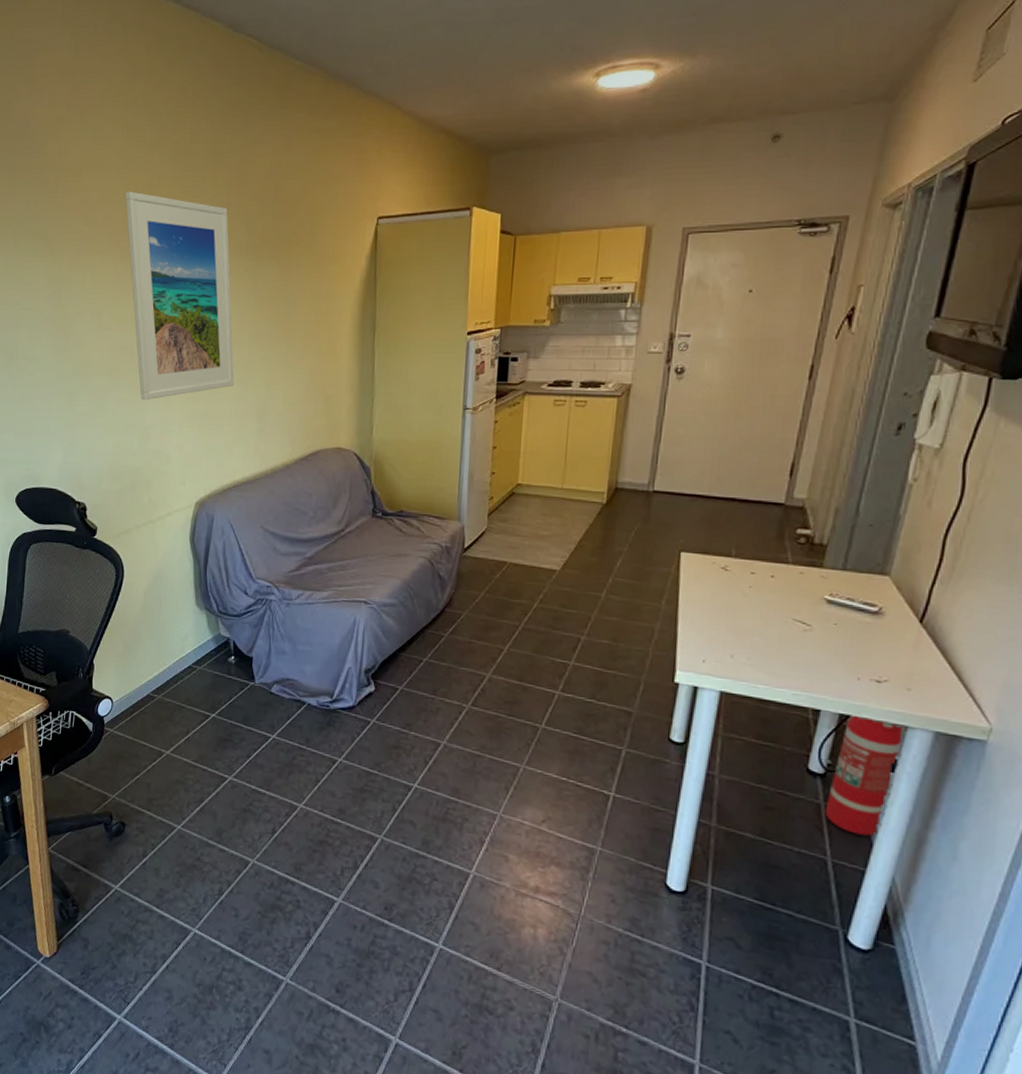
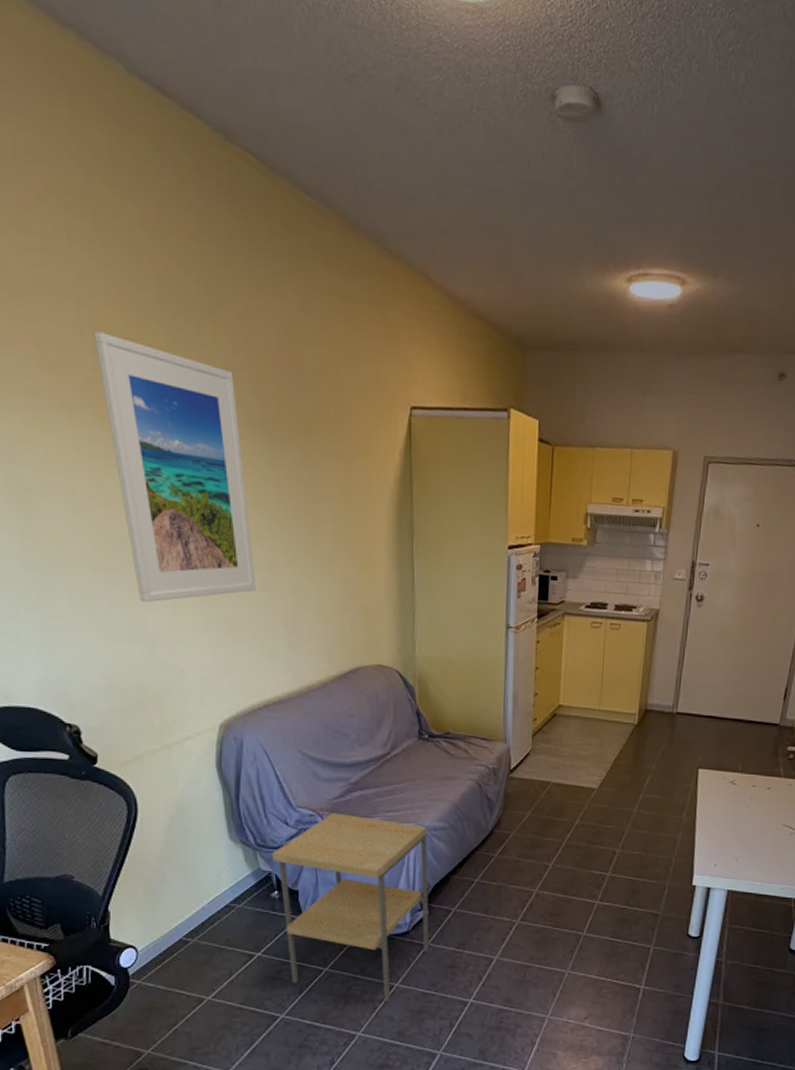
side table: none [231,585,377,777] -> present [272,812,429,1002]

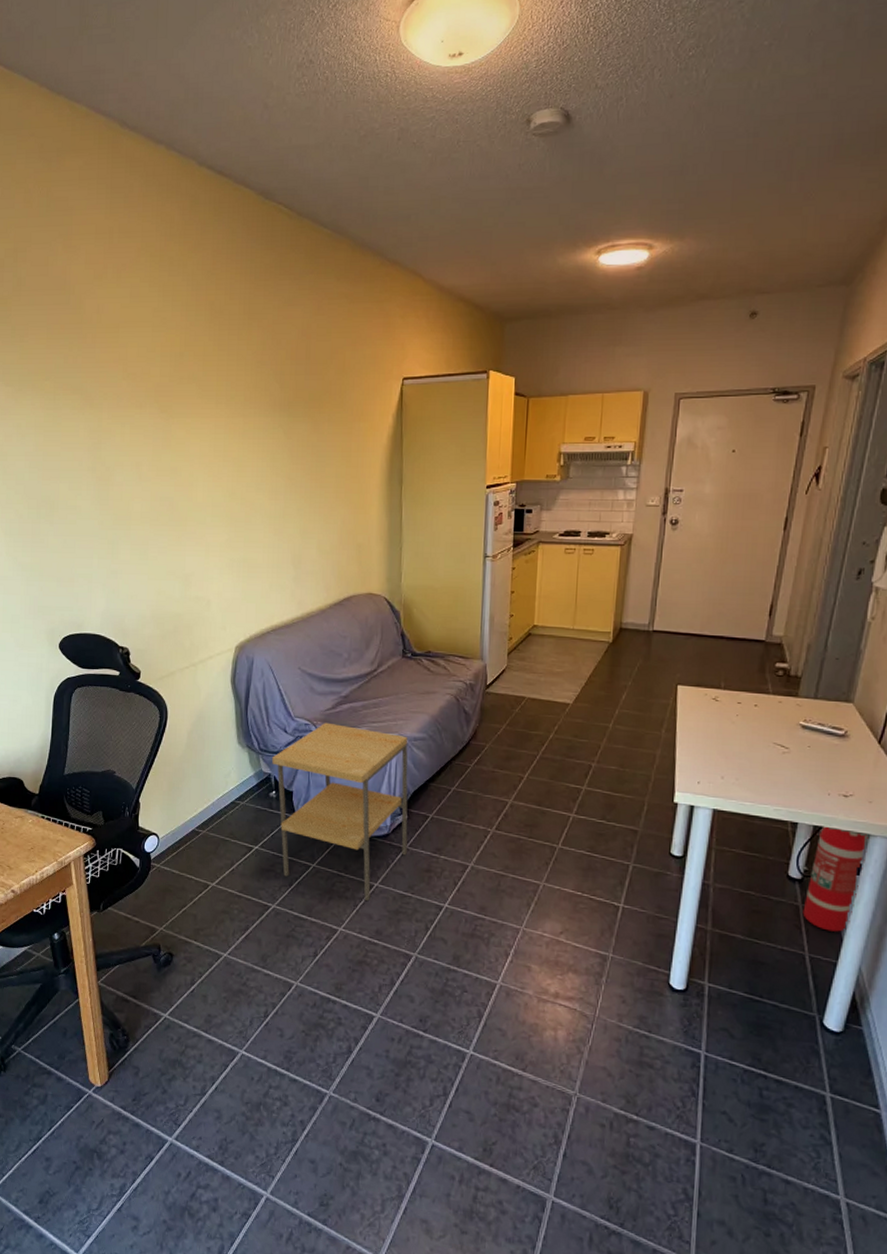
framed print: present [94,331,256,603] -> none [163,348,271,549]

